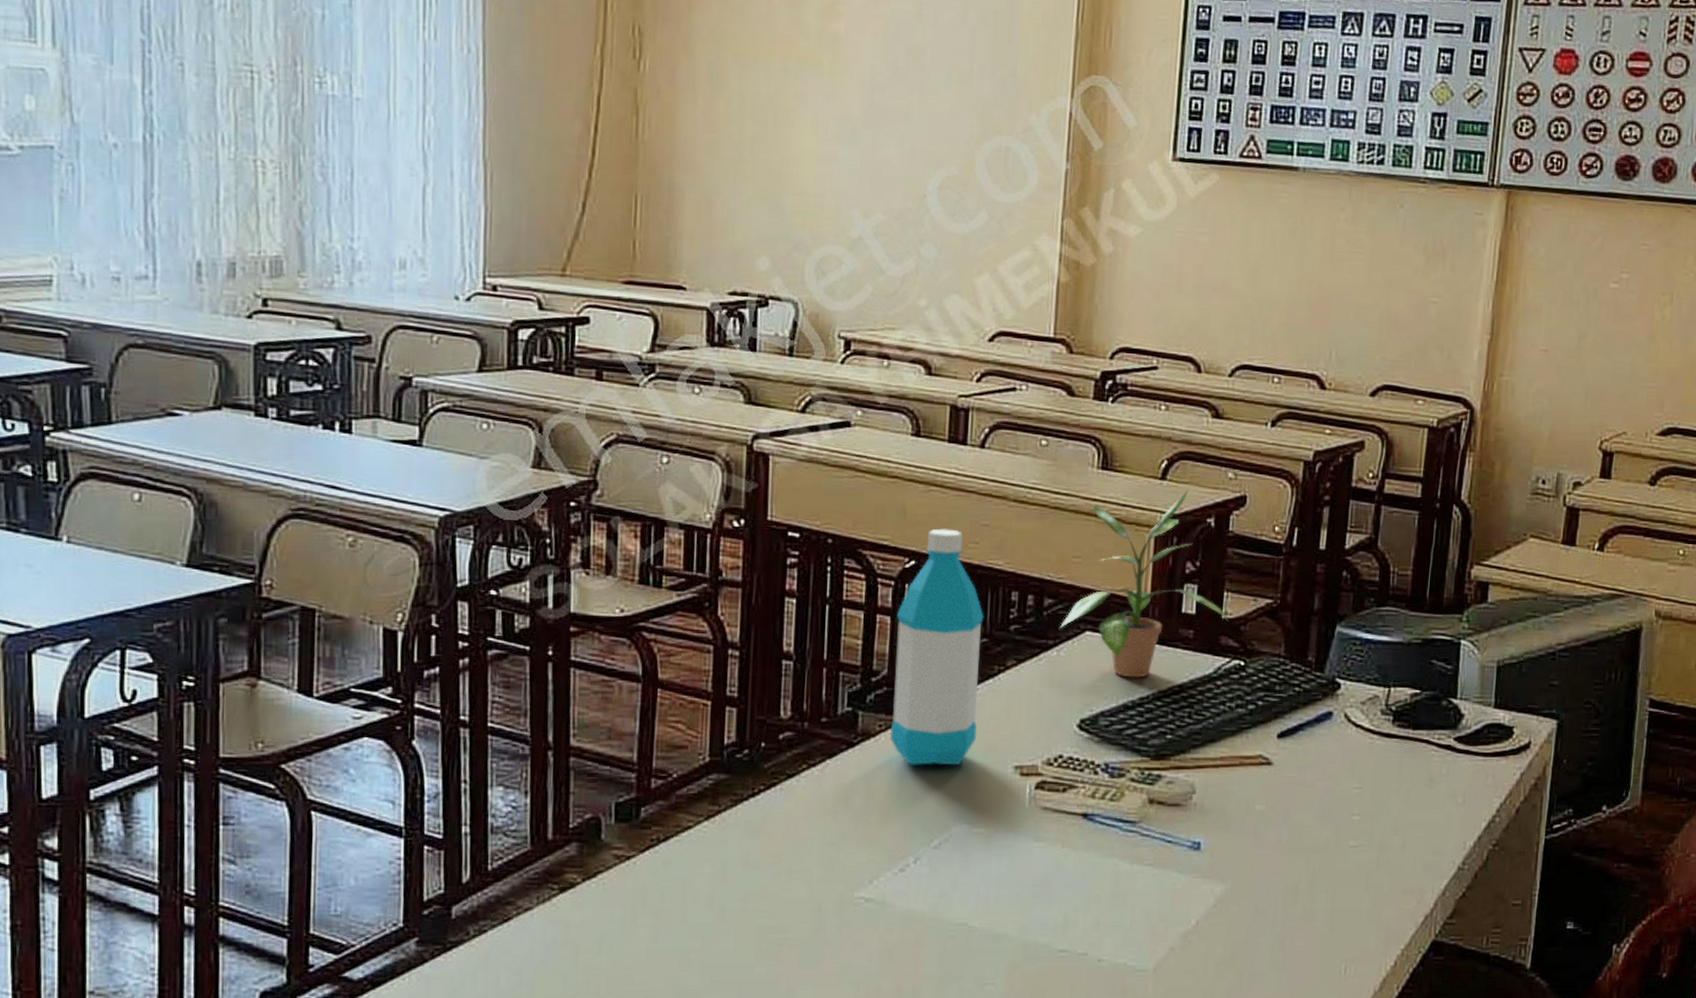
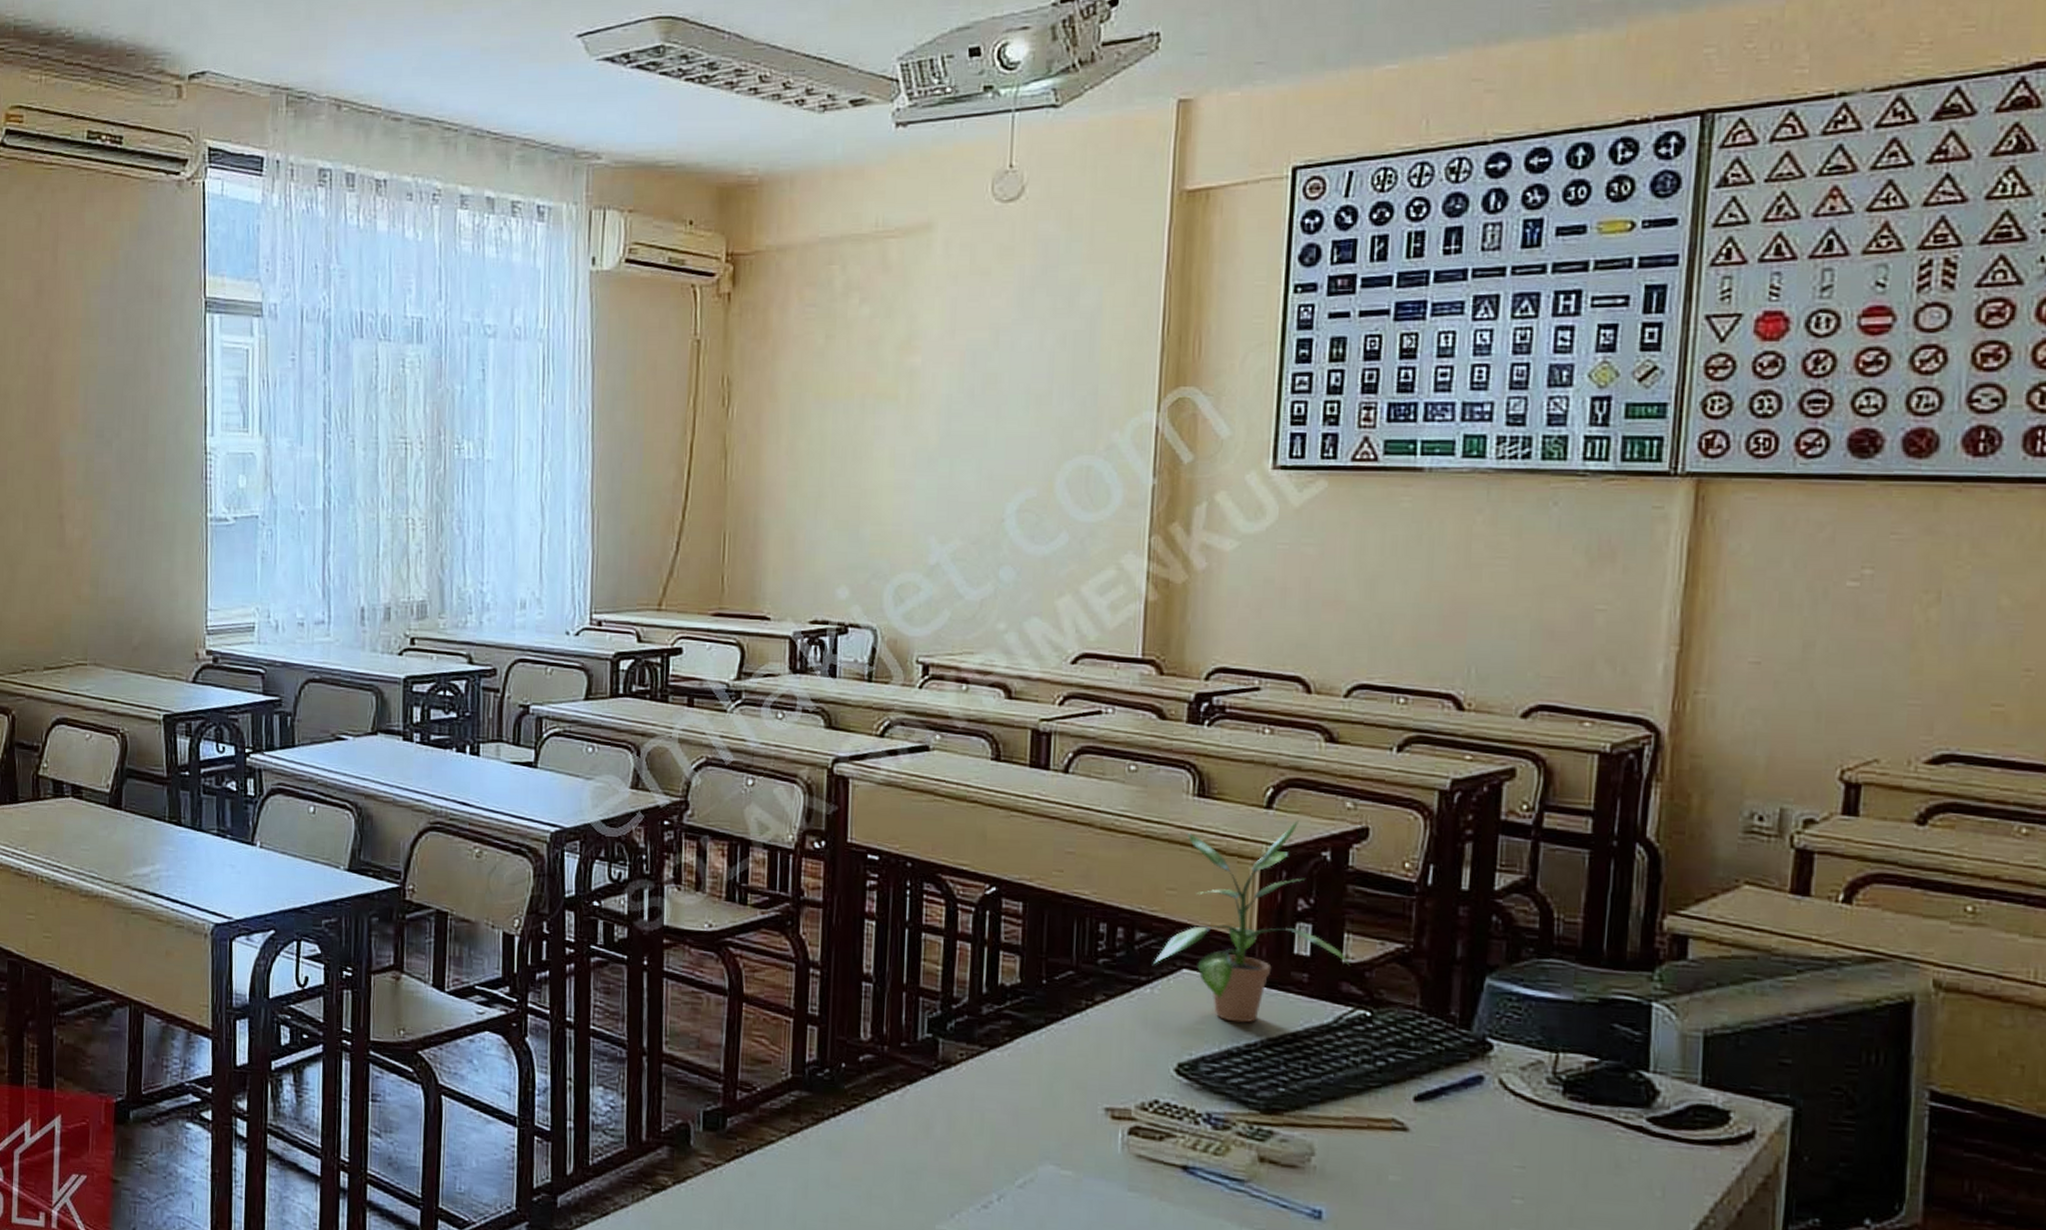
water bottle: present [890,528,984,766] -> none [972,855,1070,1102]

